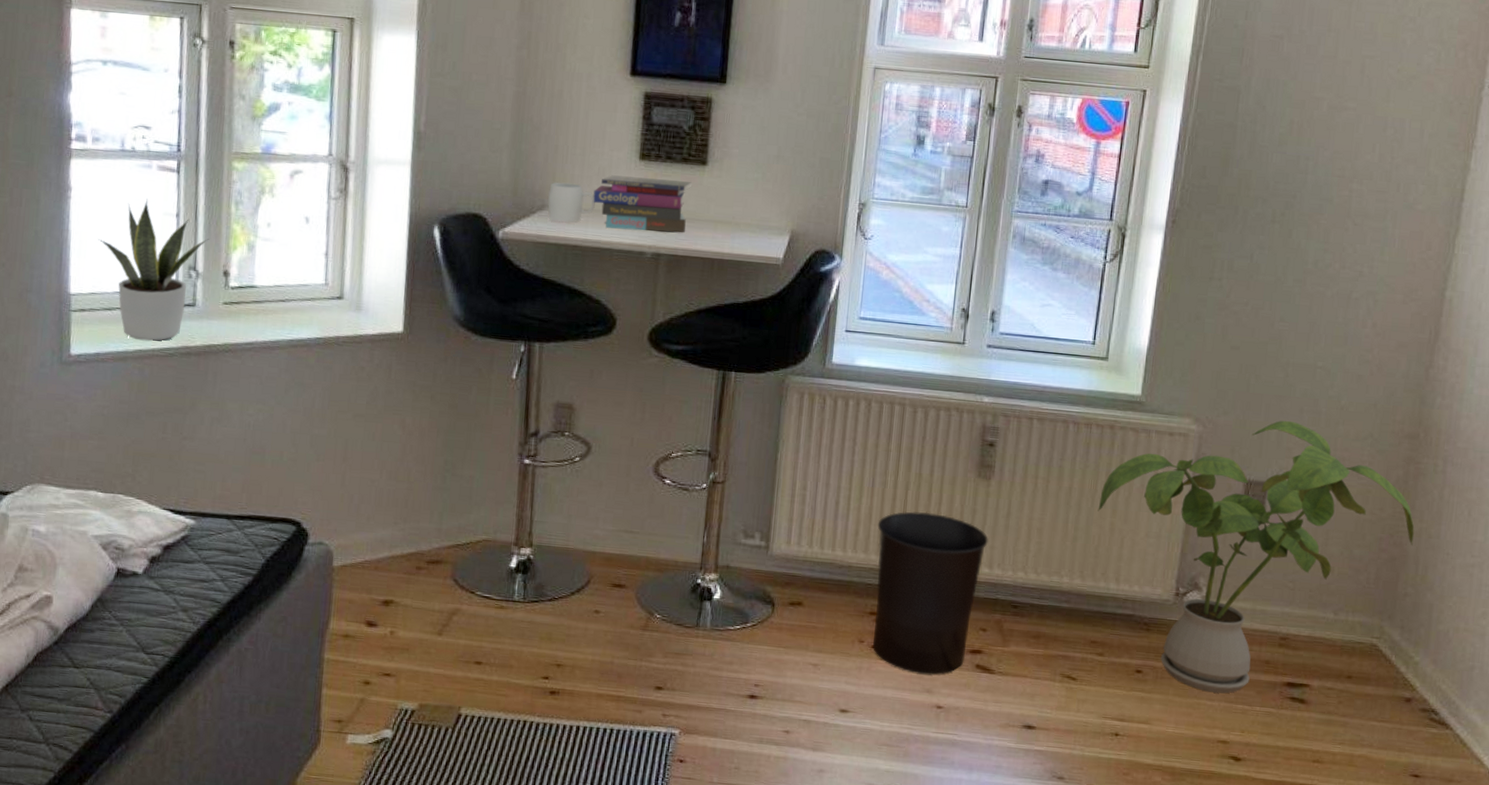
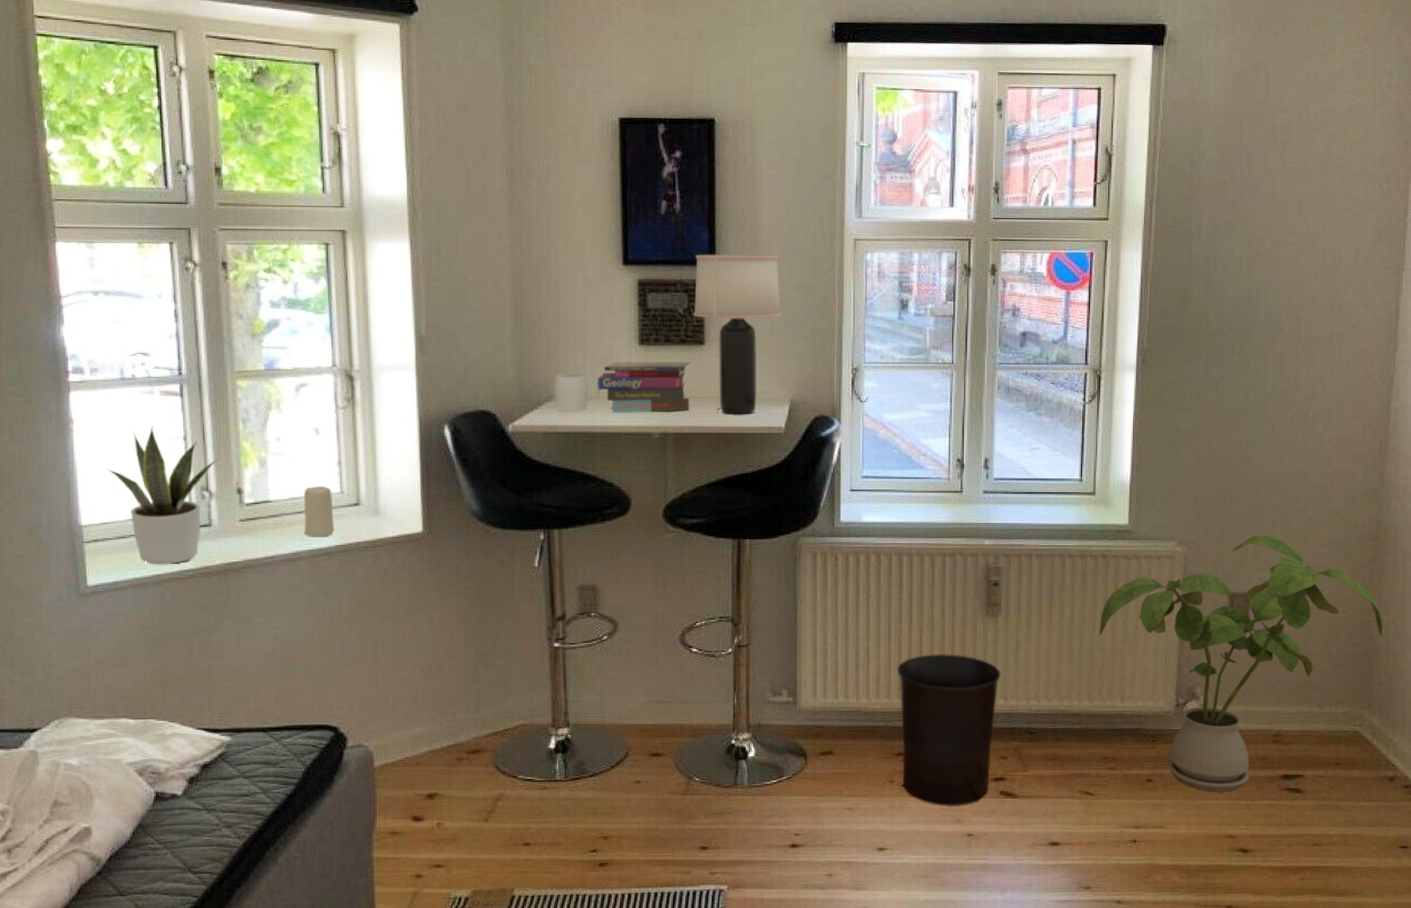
candle: none [285,275,317,328] -> present [303,485,335,537]
table lamp: none [698,71,792,242] -> present [693,254,782,415]

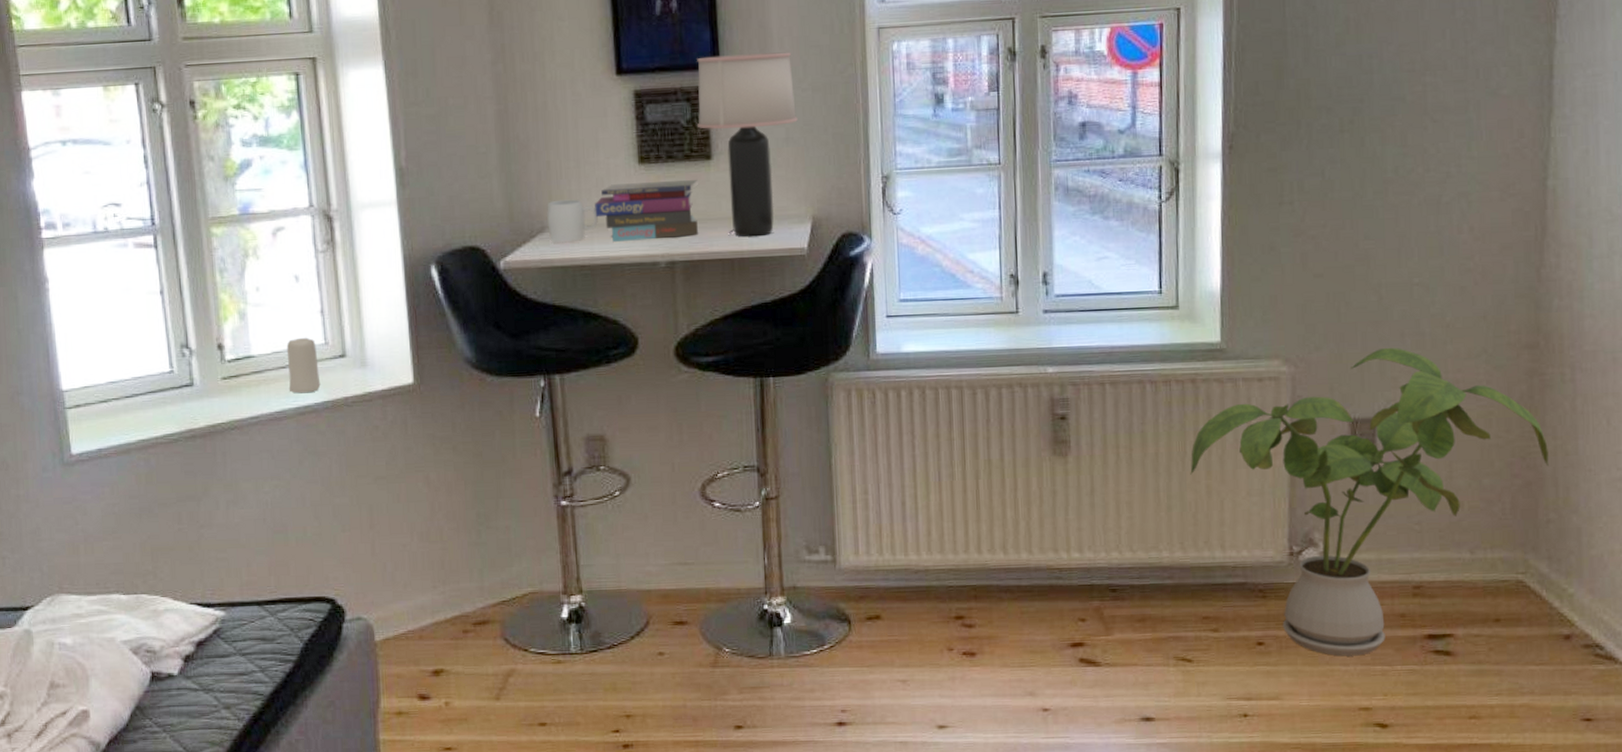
potted plant: present [106,425,220,565] -> none [84,280,198,430]
waste bin: present [897,653,1002,805] -> none [950,500,1075,676]

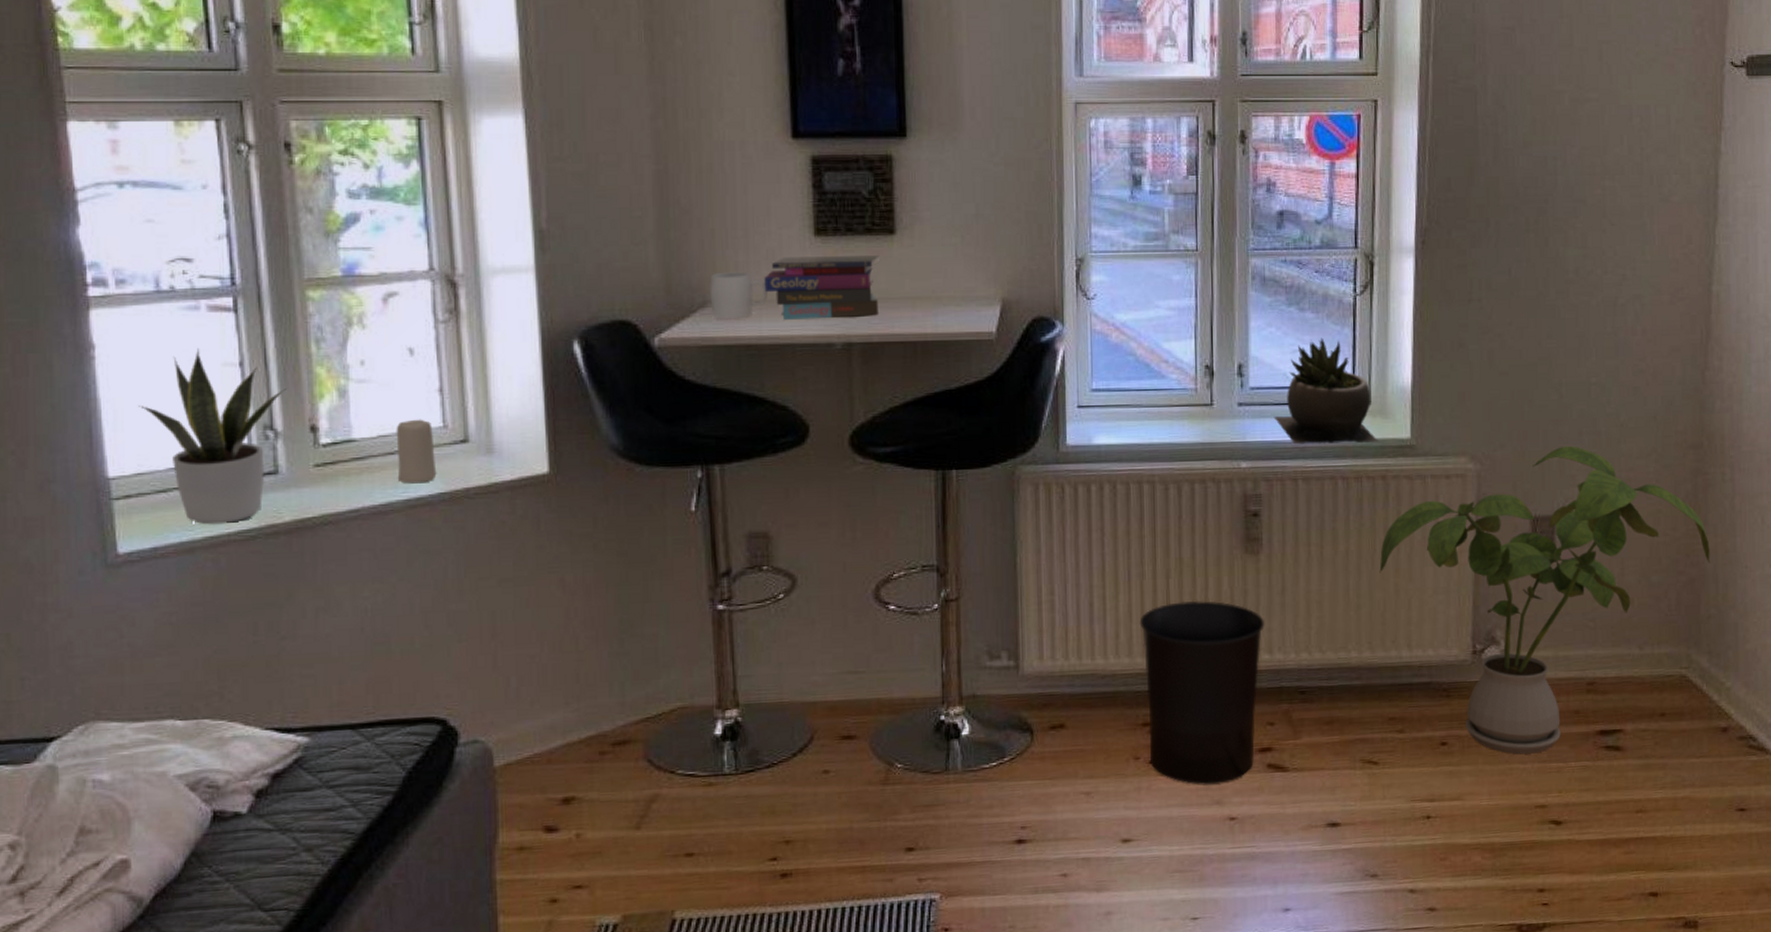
potted plant: none [84,280,198,430] -> present [139,348,287,525]
table lamp: present [697,52,798,237] -> none [881,123,989,319]
waste bin: none [950,500,1075,676] -> present [1139,600,1266,784]
succulent plant: none [1079,245,1187,350] -> present [1273,338,1379,445]

